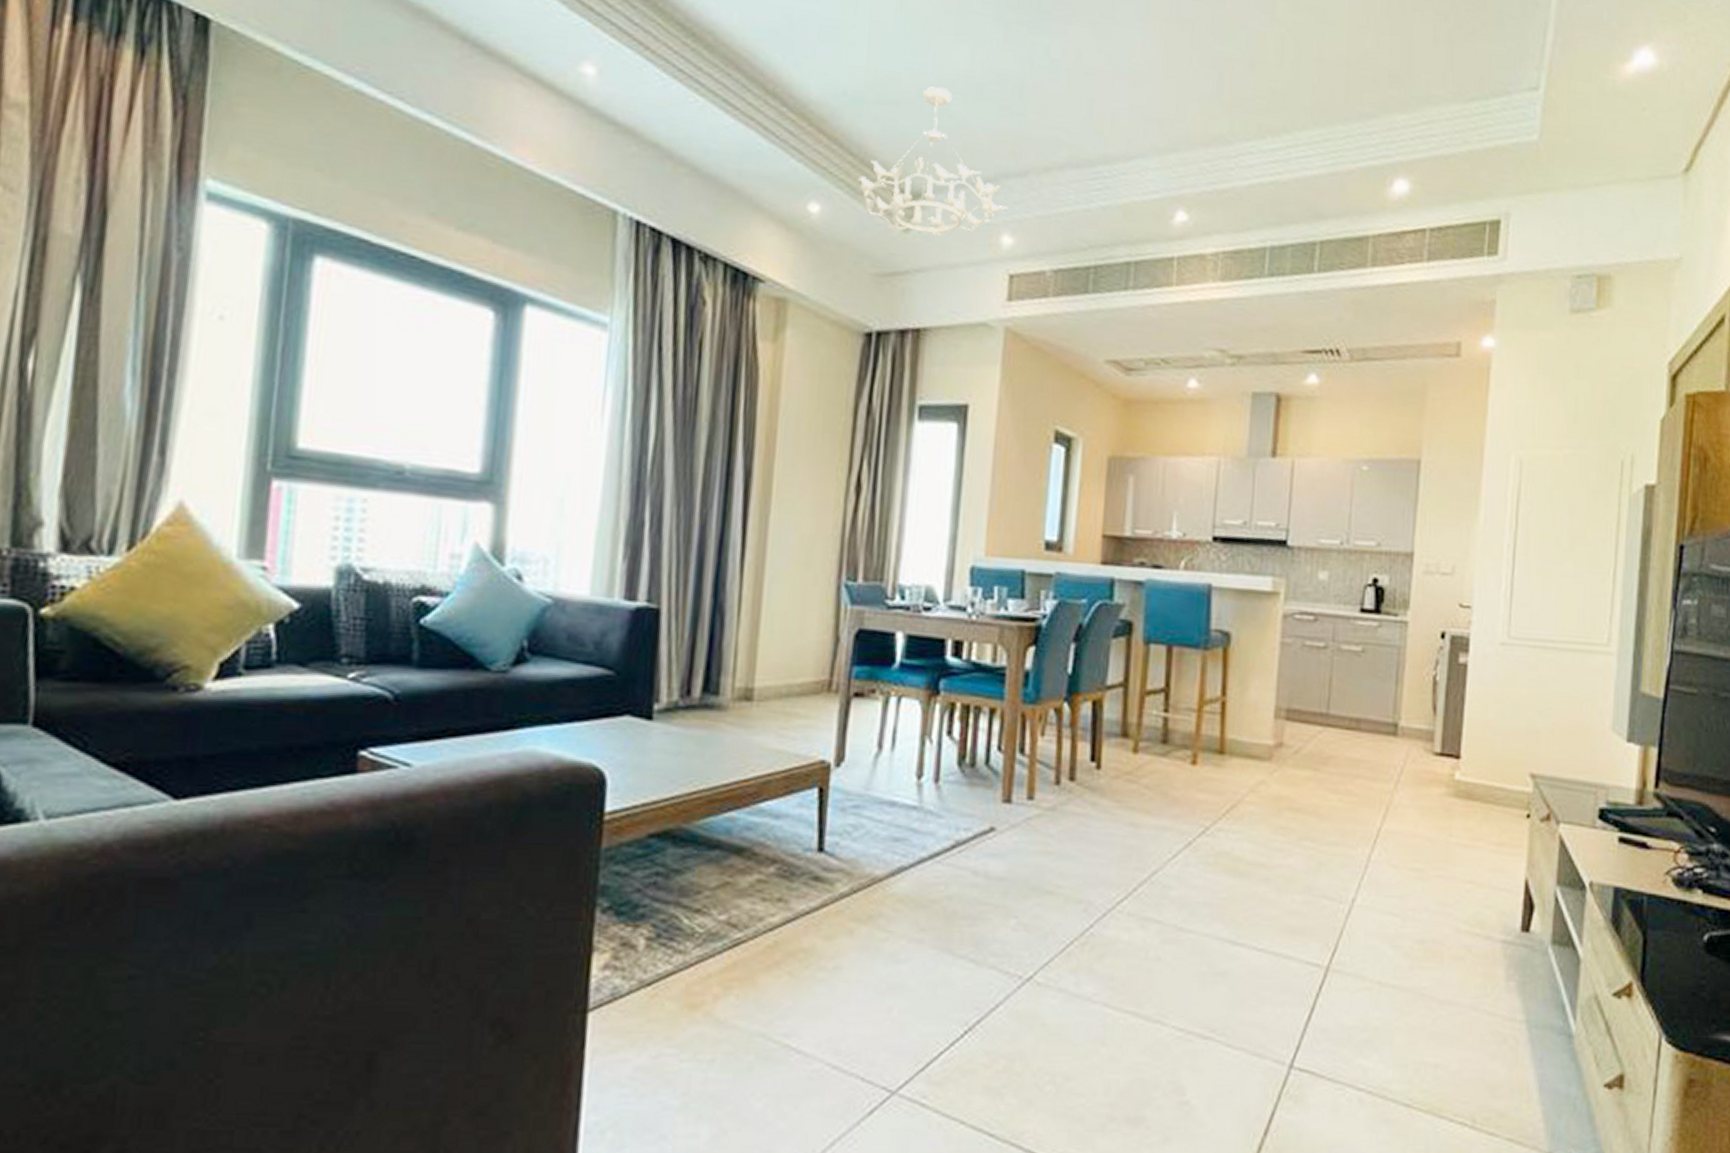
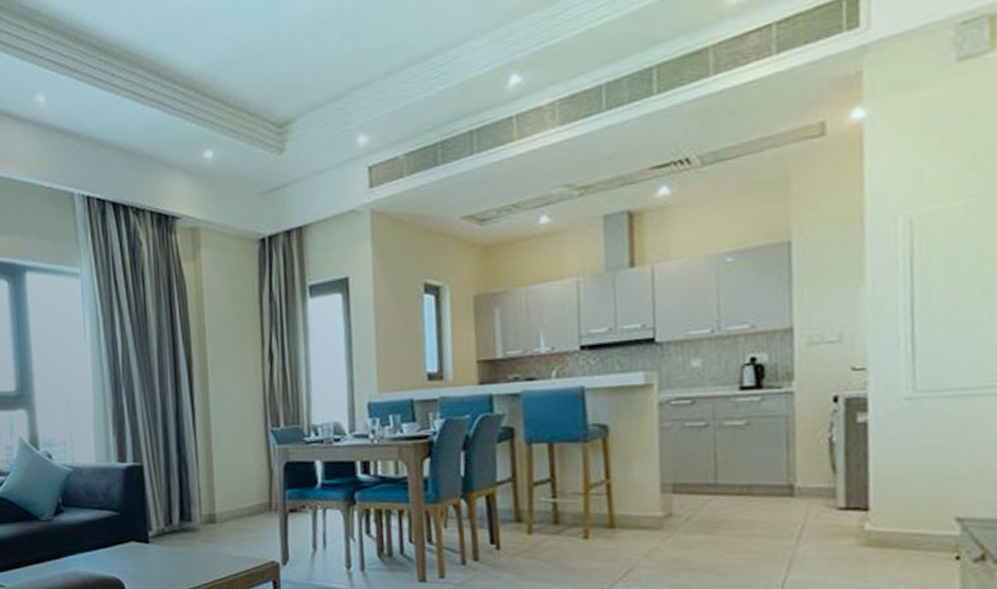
chandelier: present [857,86,1008,237] -> none [237,33,360,155]

